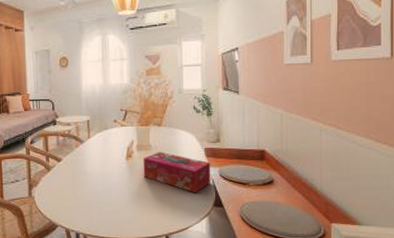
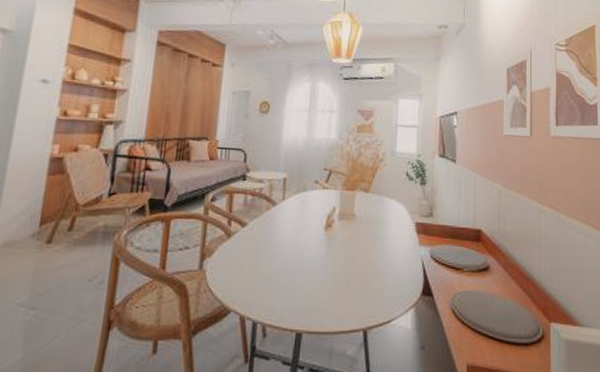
tissue box: present [143,152,211,193] -> none [343,223,422,277]

